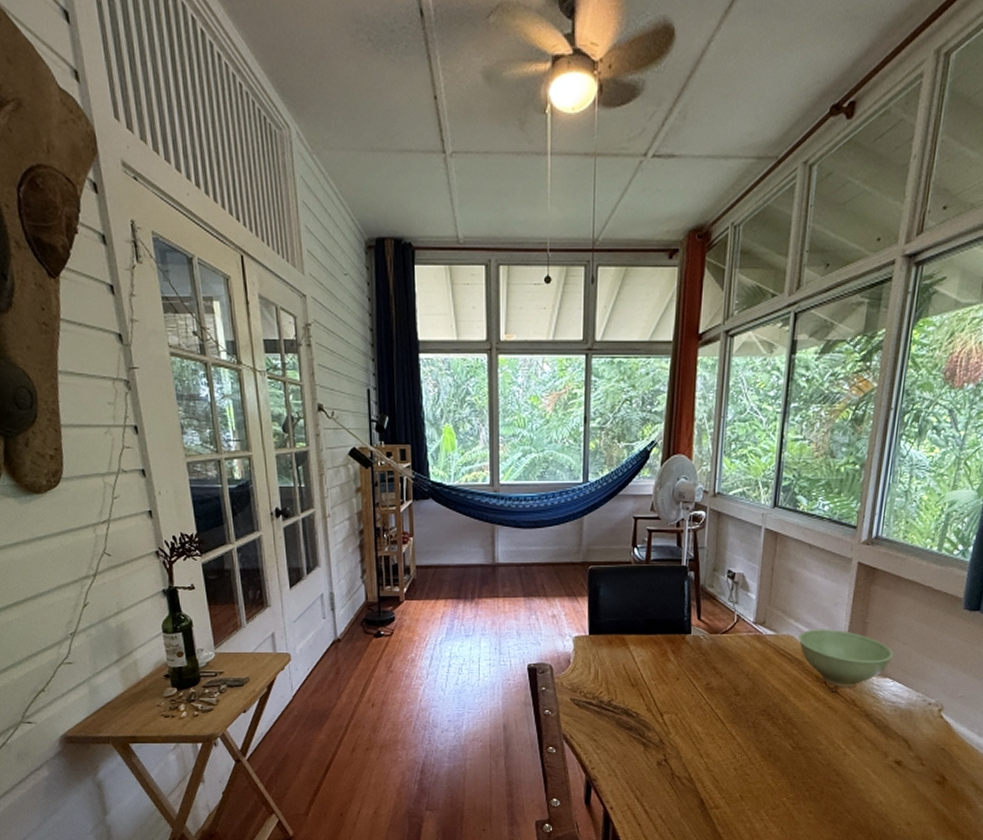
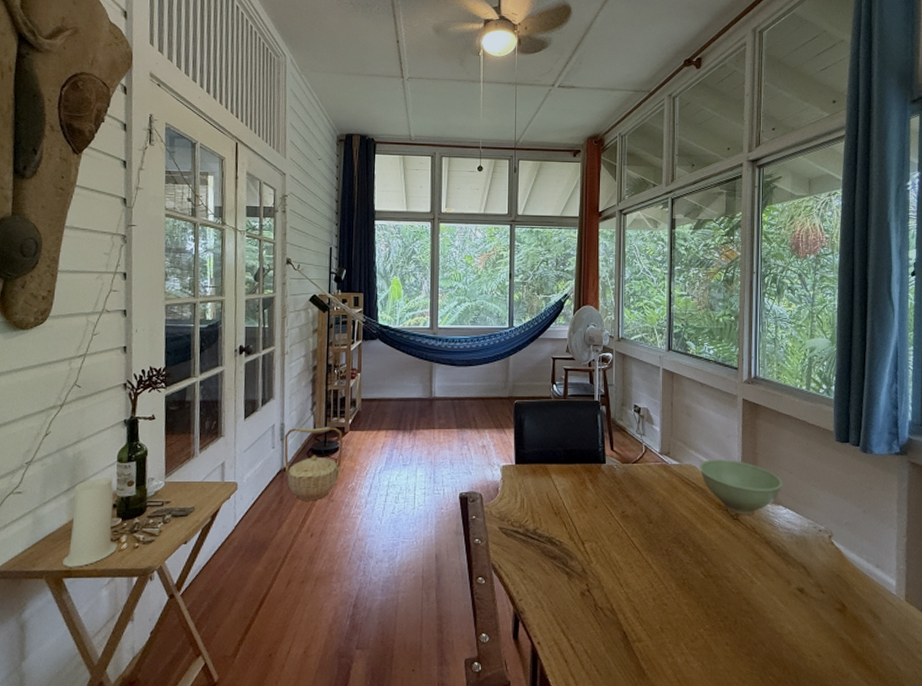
candle: none [125,648,177,734] -> present [63,477,118,567]
basket: none [335,595,399,672] -> present [284,426,343,501]

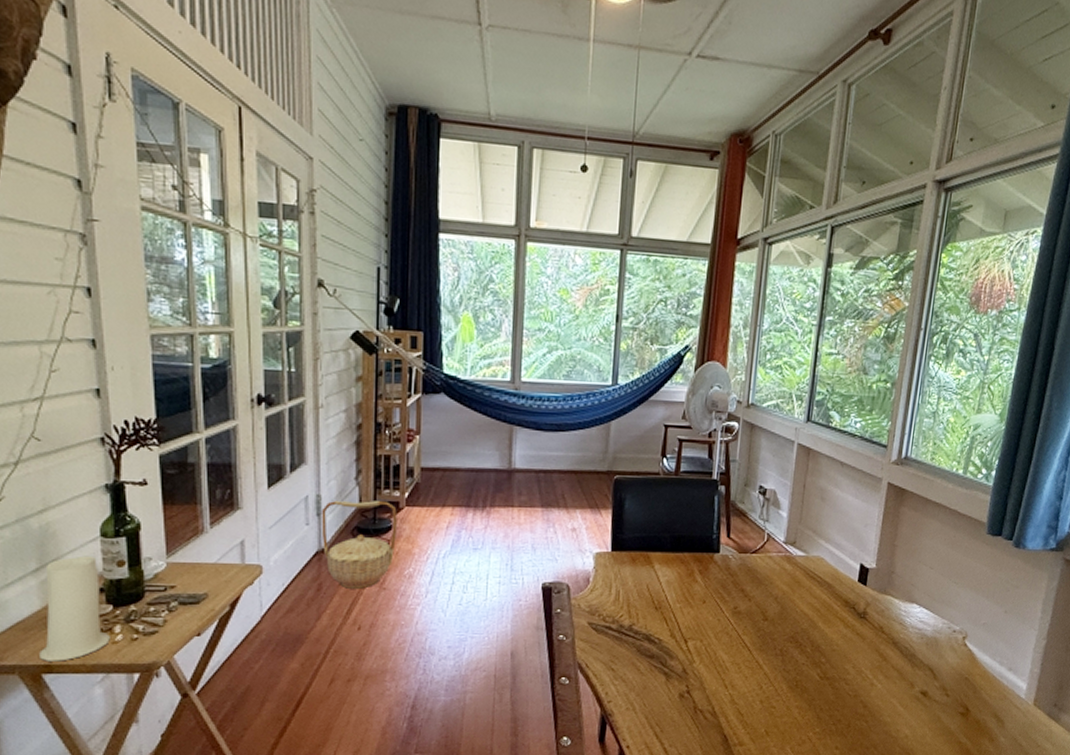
bowl: present [699,459,783,516] -> none [828,551,922,614]

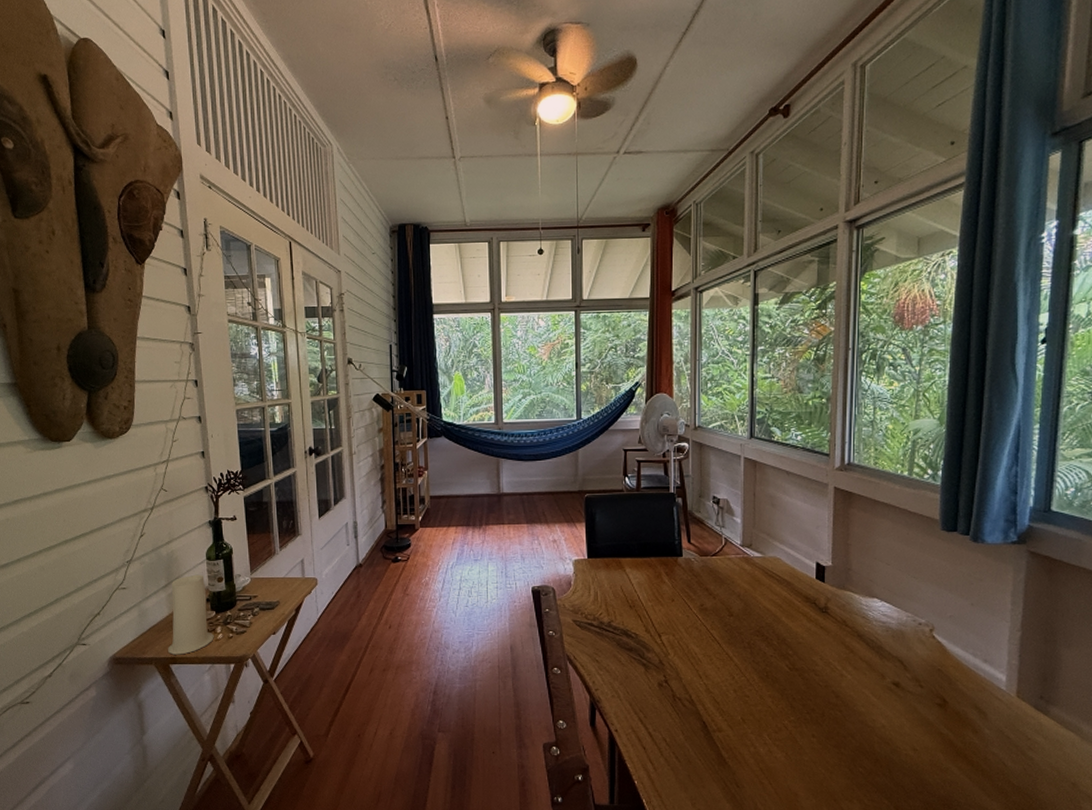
basket: present [321,499,397,589] -> none [358,523,415,595]

